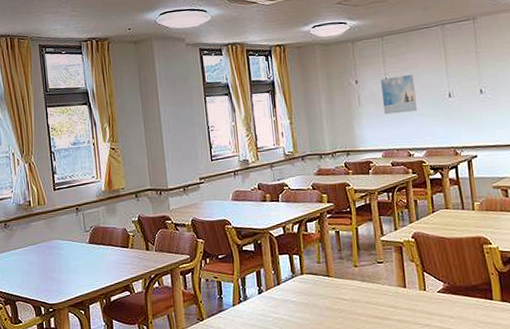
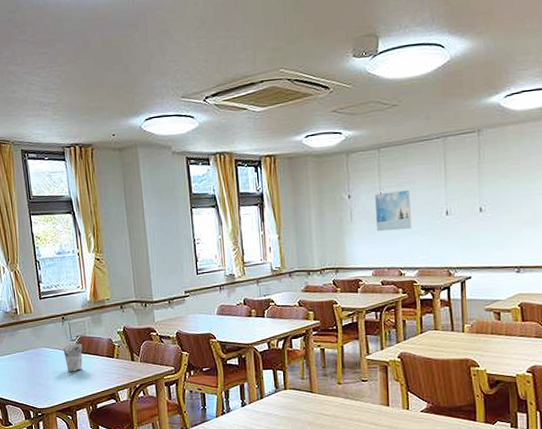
cup: none [76,234,97,265] -> present [62,343,83,372]

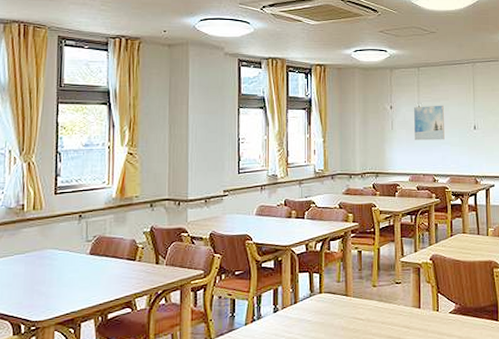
cup: present [62,343,83,372] -> none [75,245,99,278]

